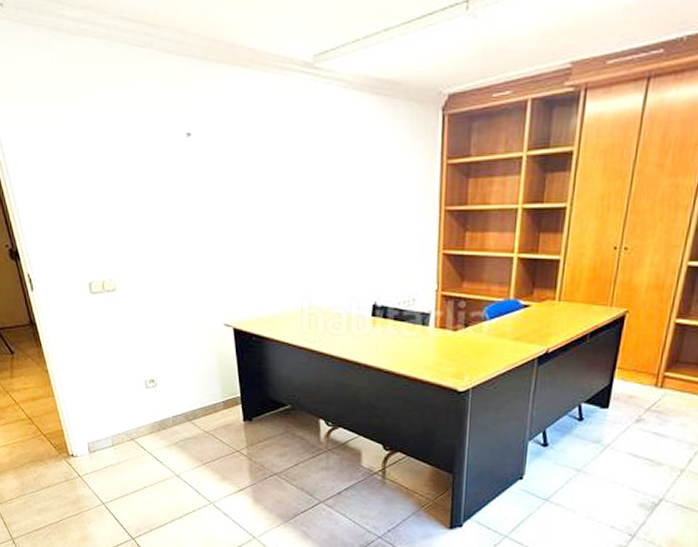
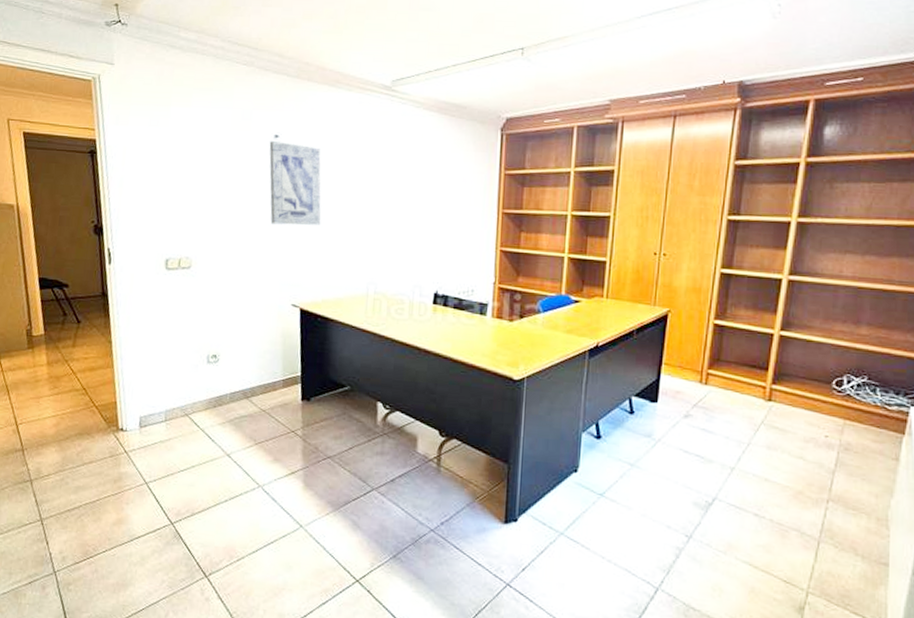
wall art: none [182,141,247,238] -> present [269,141,321,225]

